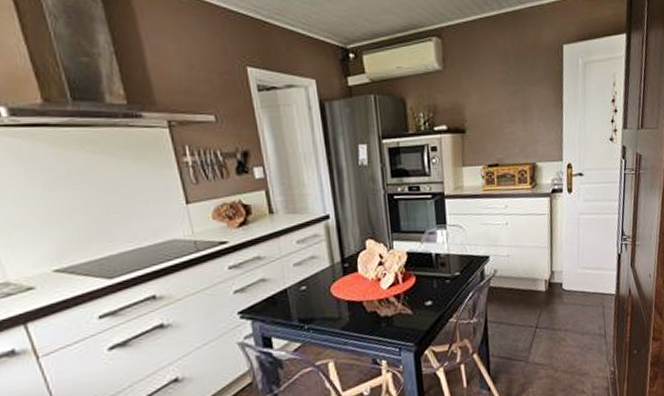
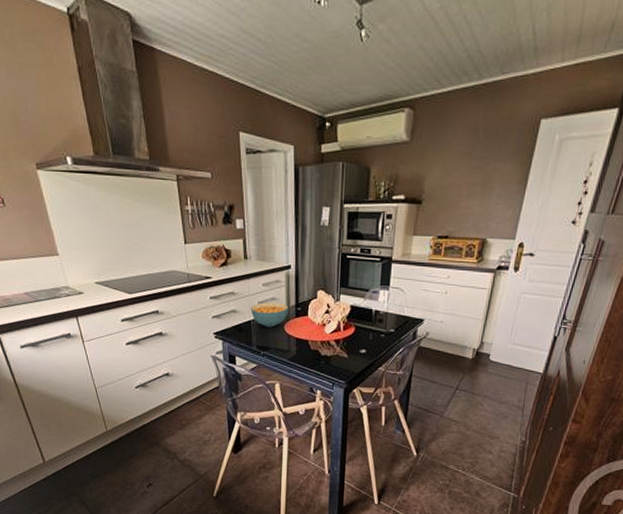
cereal bowl: none [284,261,334,294] -> present [250,302,289,328]

